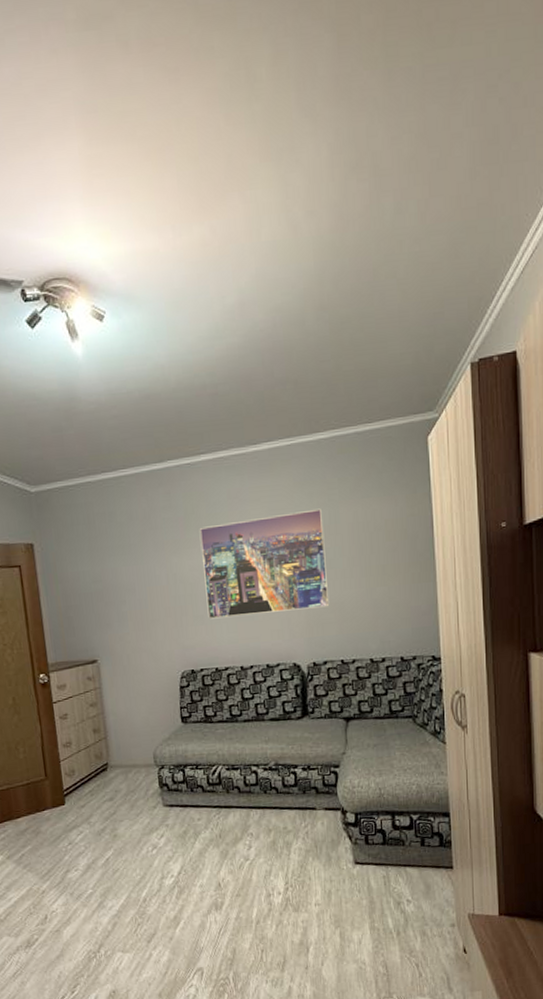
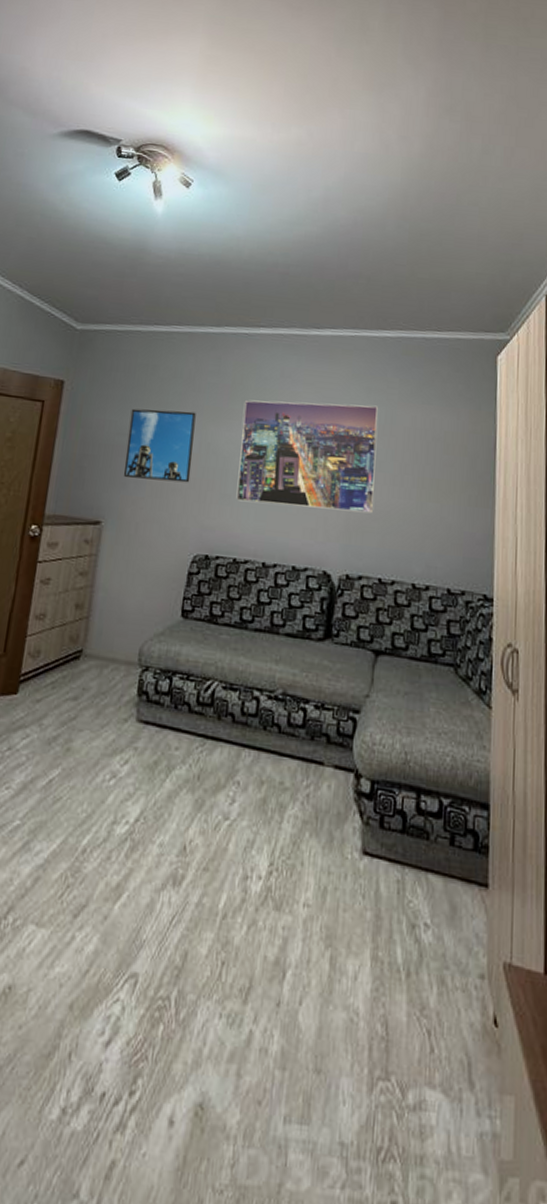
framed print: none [99,548,165,619] -> present [123,408,196,483]

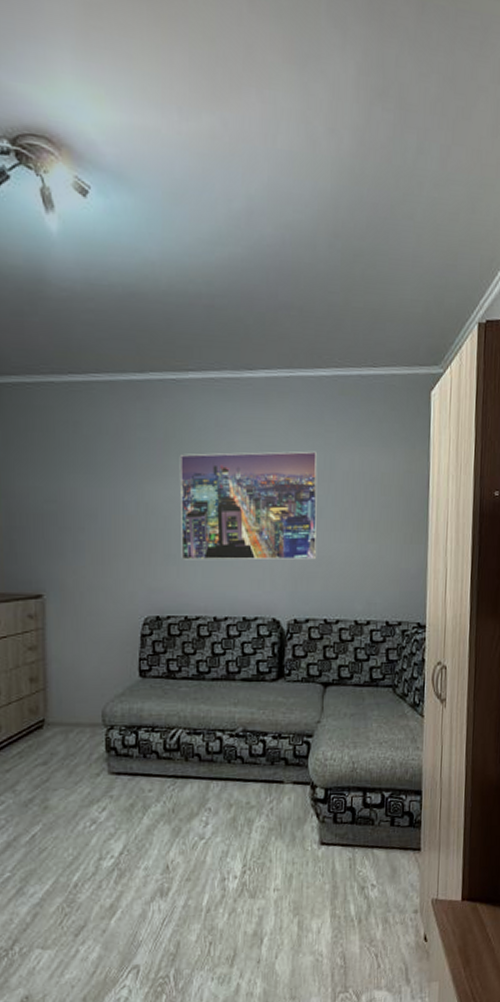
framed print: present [123,408,196,483] -> none [57,471,131,548]

